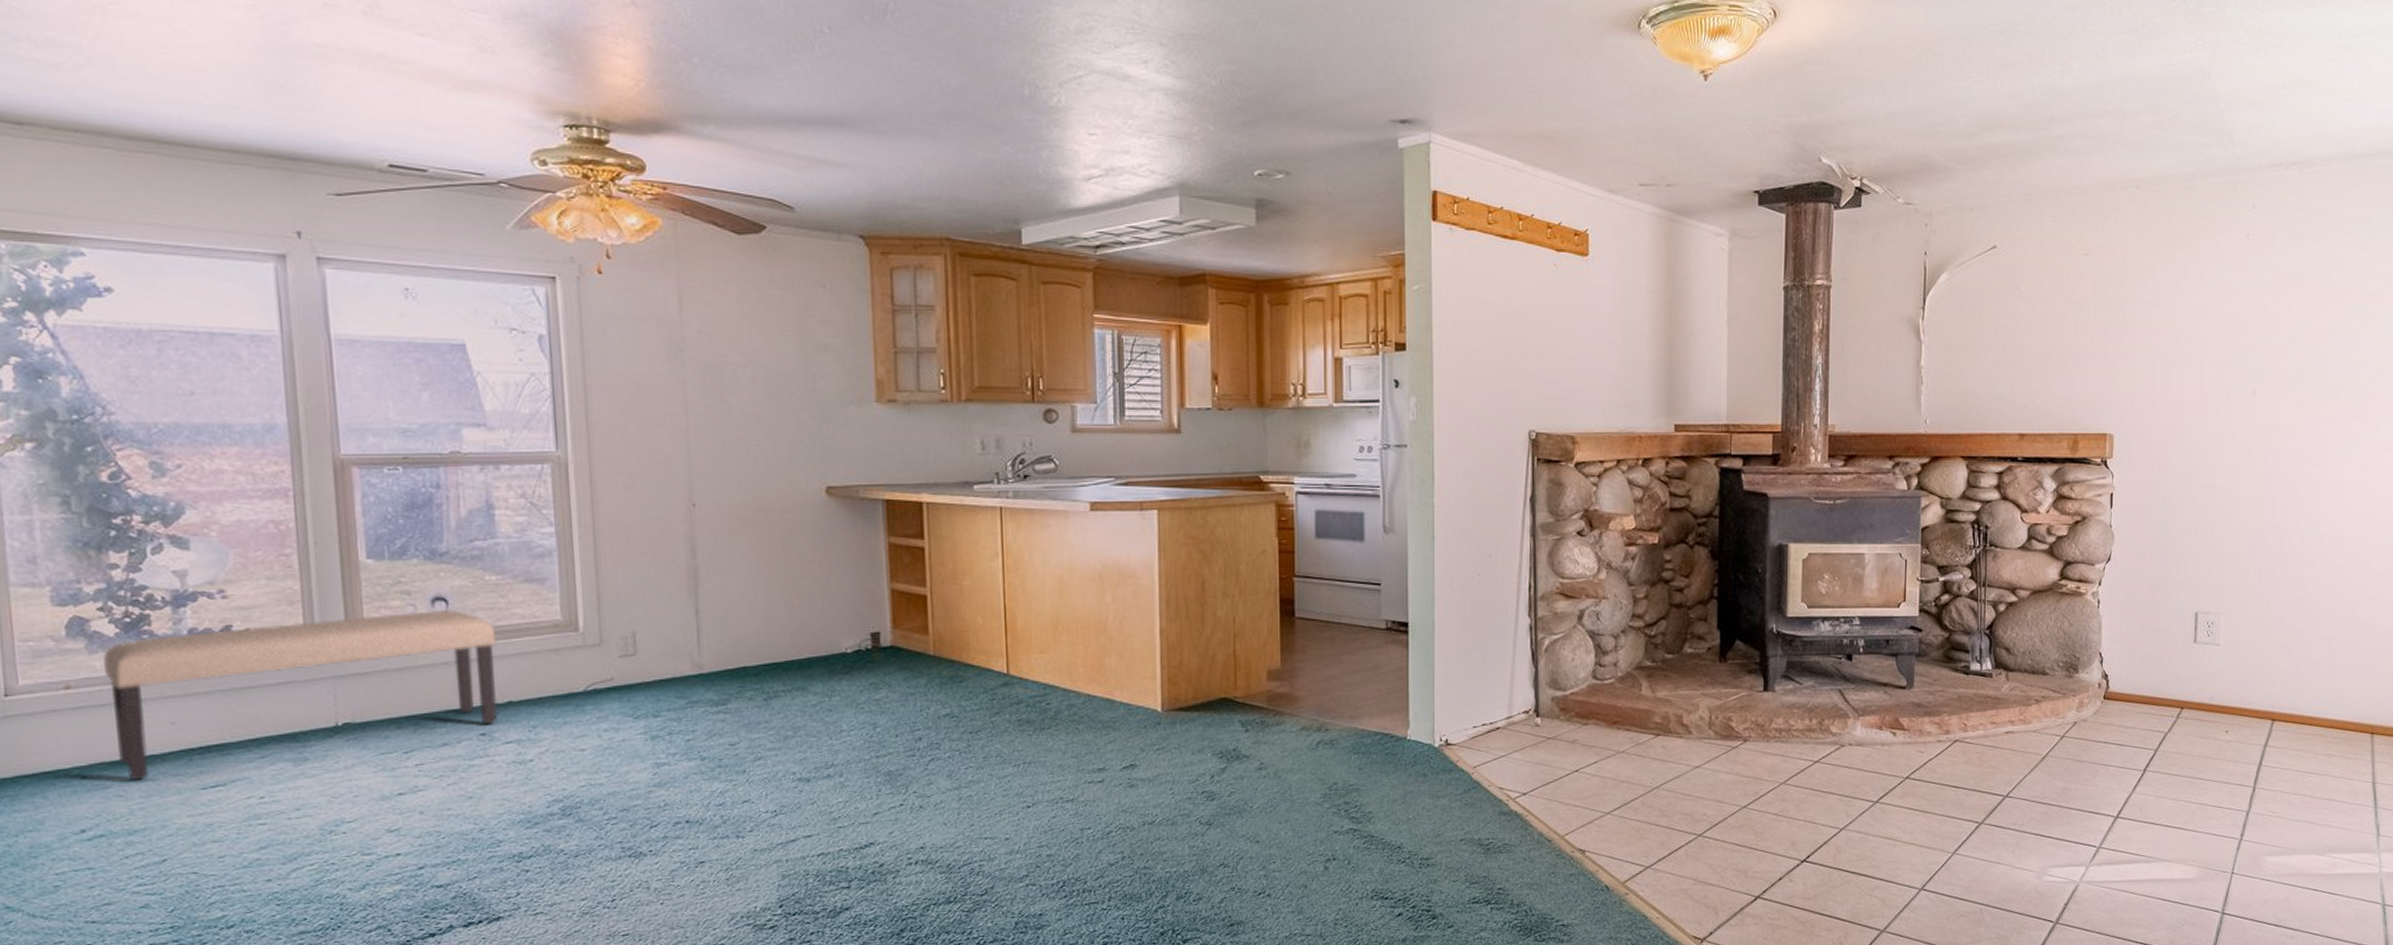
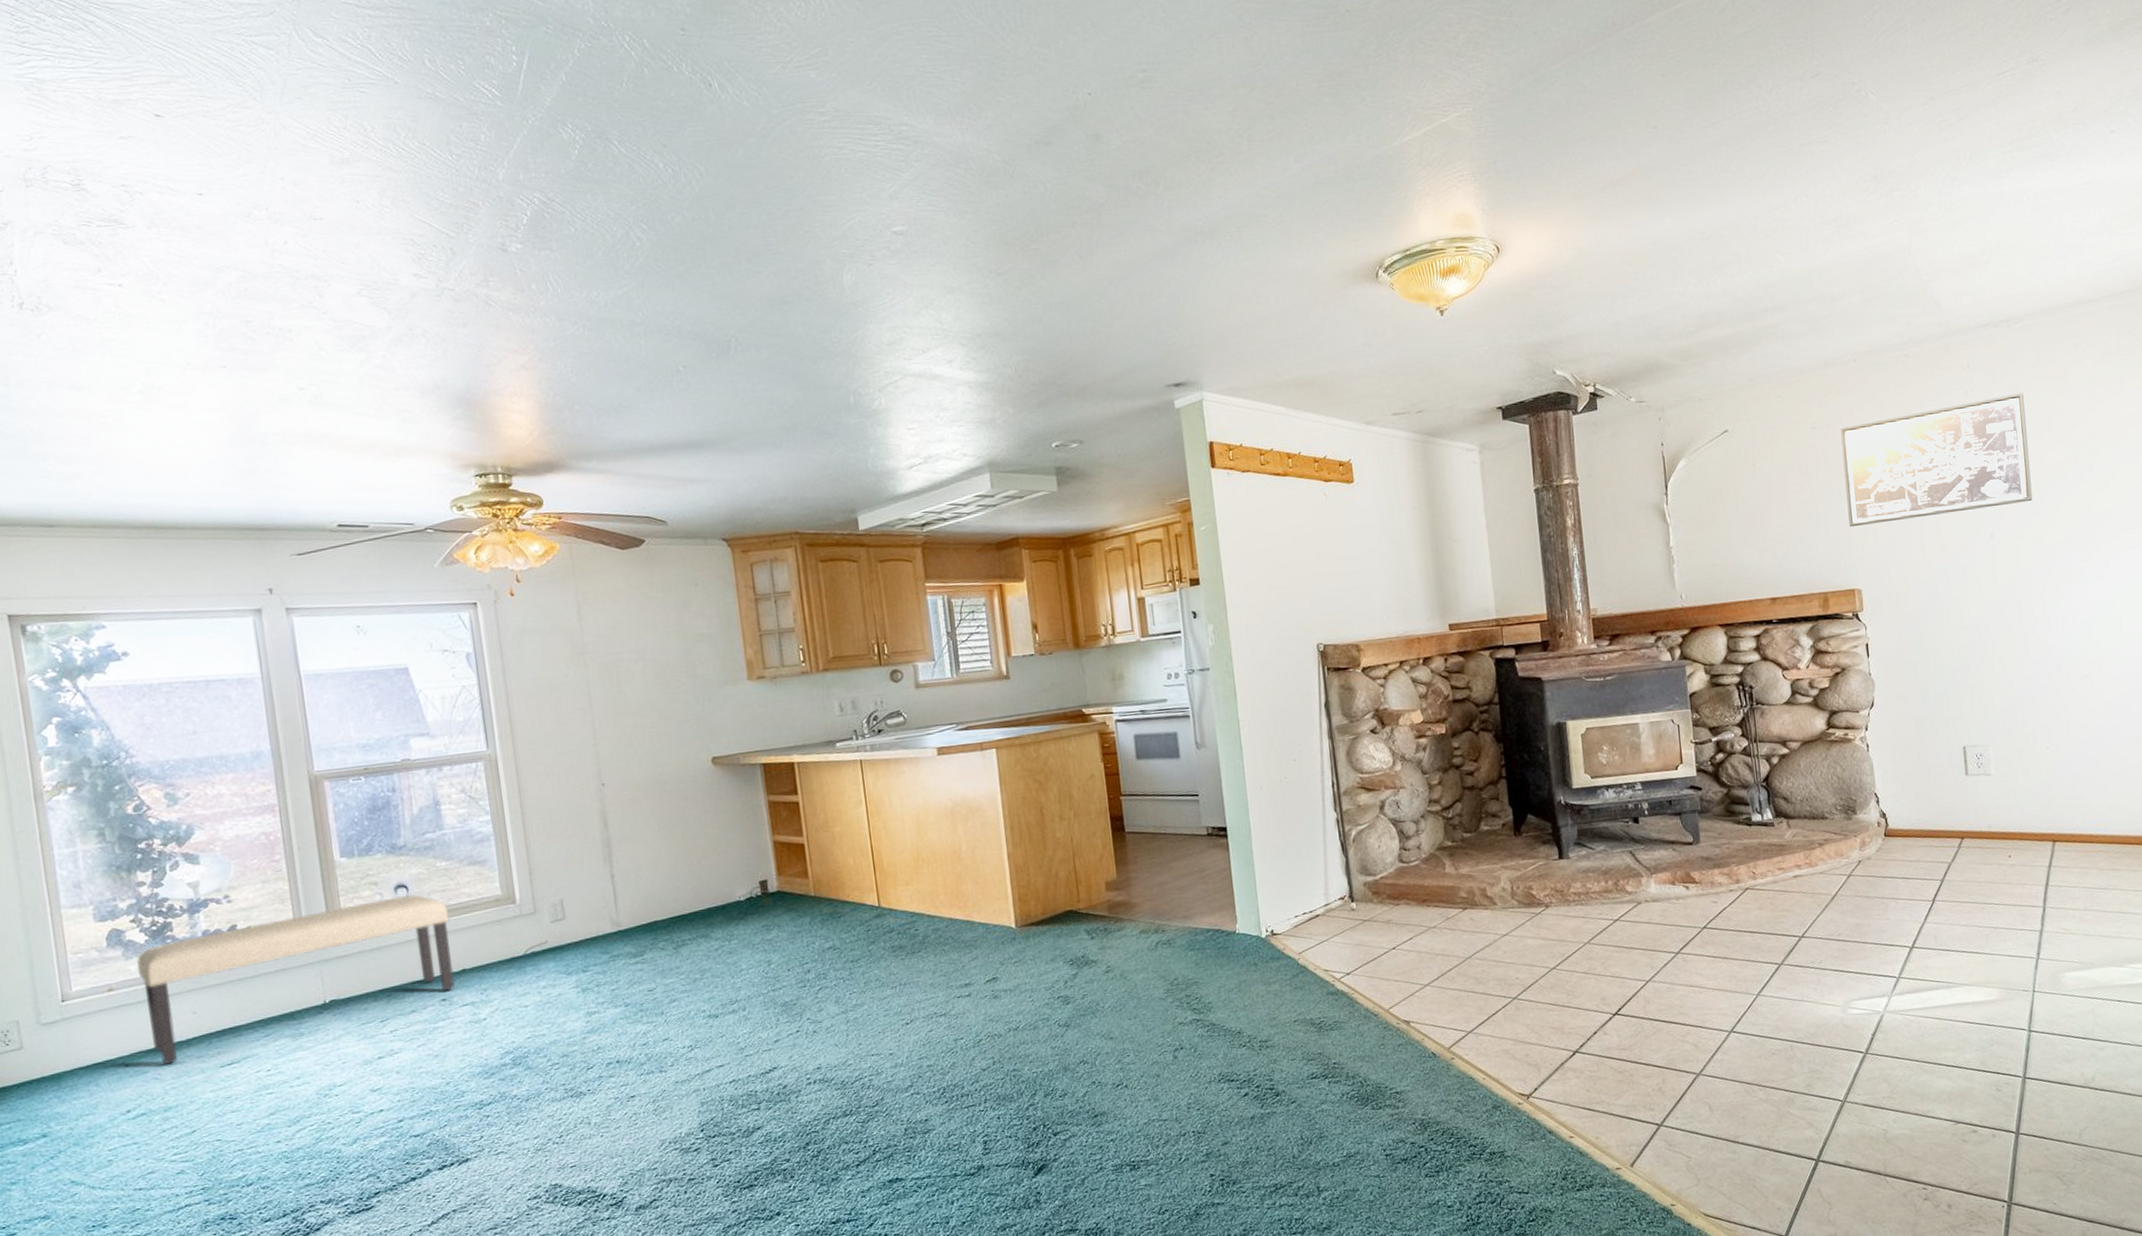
wall art: none [2110,243,2306,366] -> present [1840,392,2033,526]

